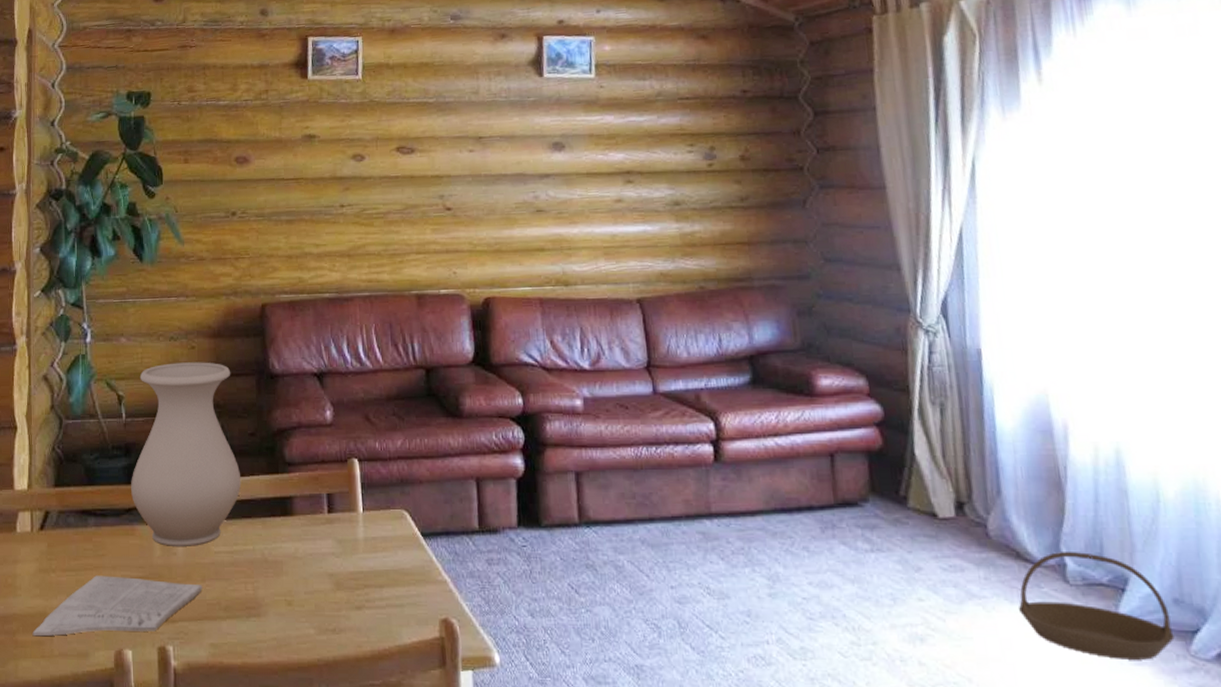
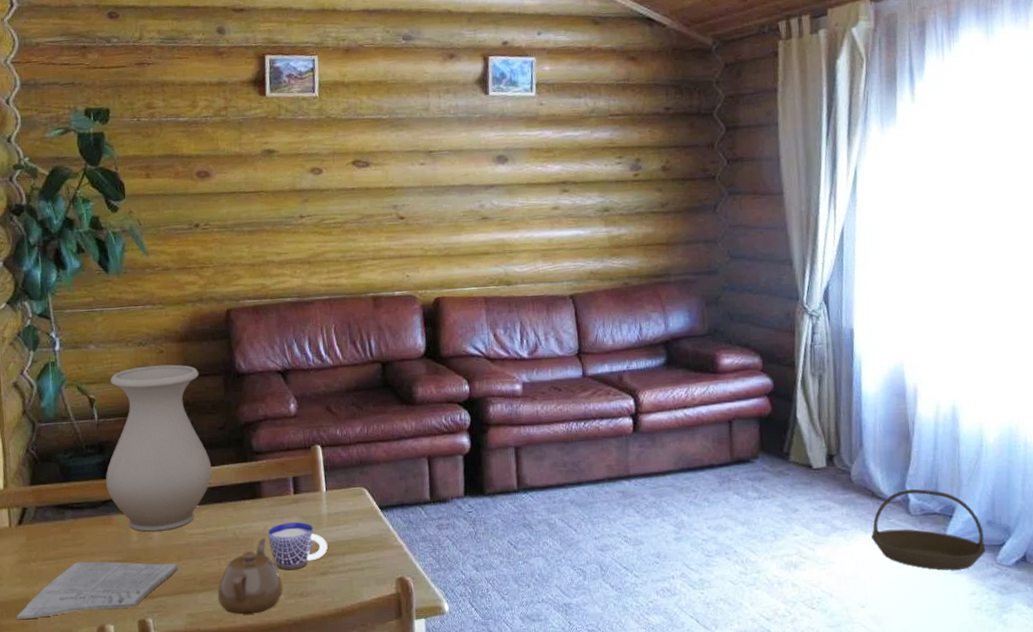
teapot: none [242,562,314,648] -> present [217,538,283,614]
cup: none [298,546,364,601] -> present [267,522,328,571]

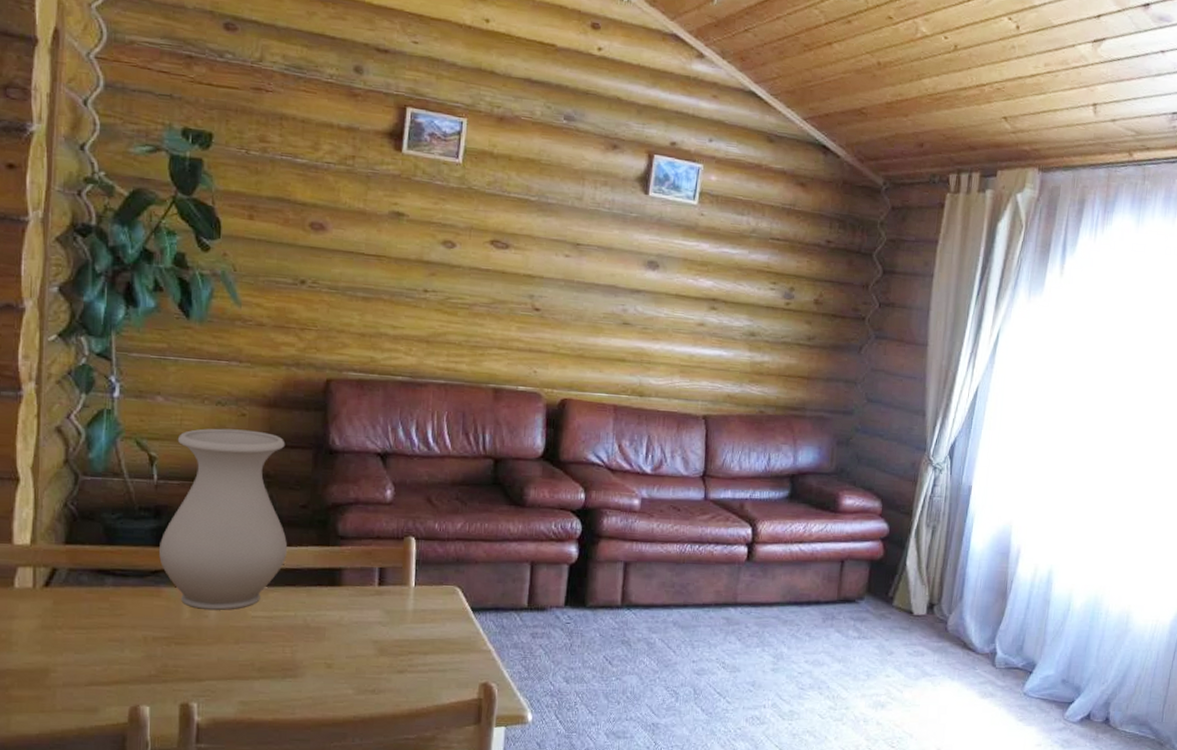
newspaper: present [16,561,179,620] -> none [30,634,235,692]
teapot: present [217,538,283,614] -> none [277,628,354,706]
cup: present [267,522,328,571] -> none [343,615,409,665]
basket: present [870,489,986,570] -> none [956,644,1057,722]

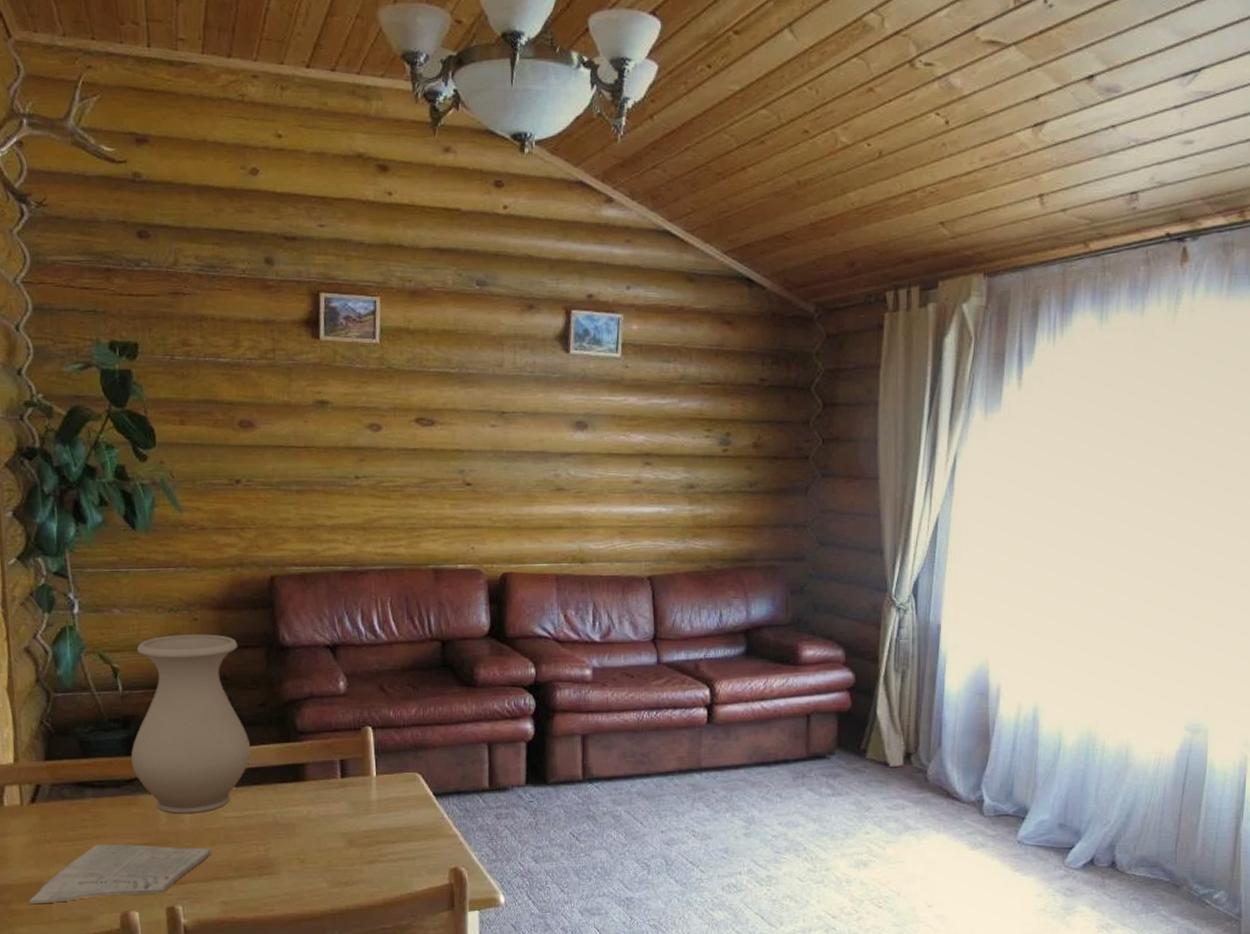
newspaper: none [30,634,235,692] -> present [28,844,212,905]

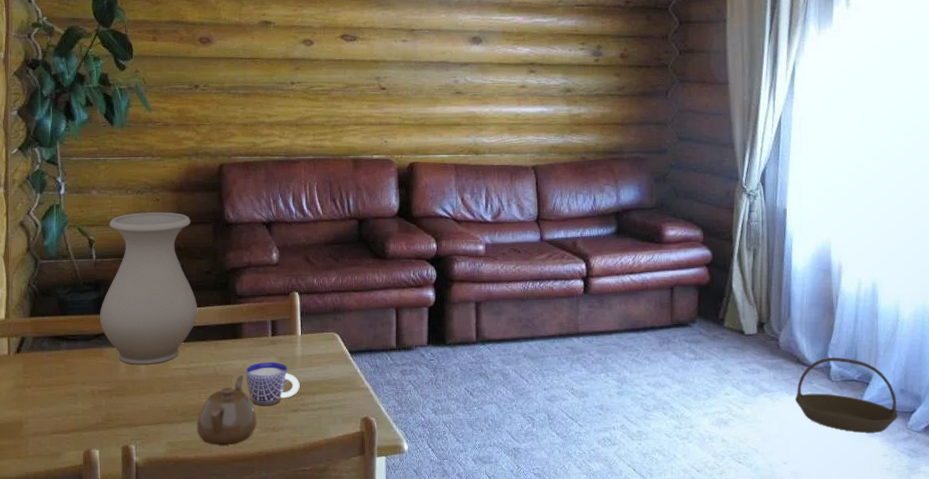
newspaper: present [28,844,212,905] -> none [9,390,162,441]
teapot: none [254,823,327,902] -> present [196,375,257,444]
cup: none [311,808,377,858] -> present [246,362,300,406]
basket: none [942,790,1055,872] -> present [794,358,898,433]

